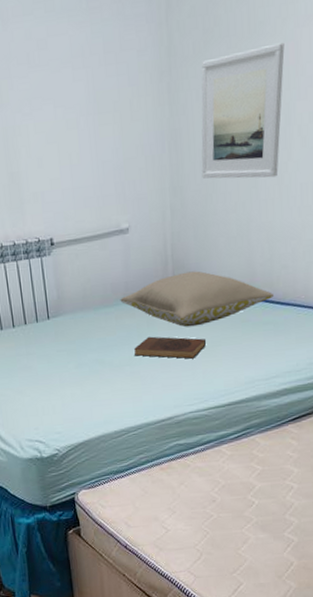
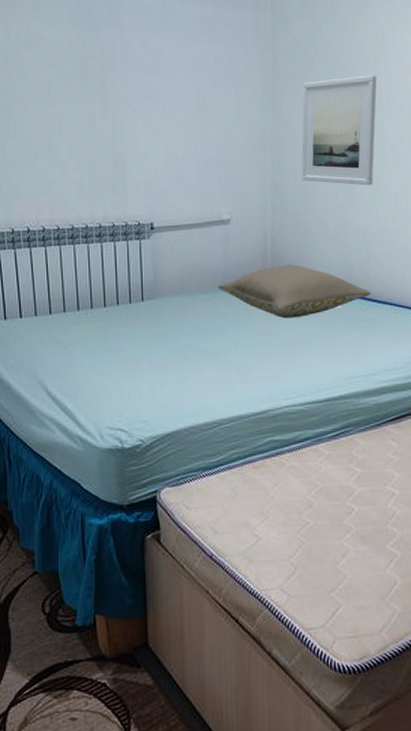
book: present [134,336,207,359] -> none [230,325,305,351]

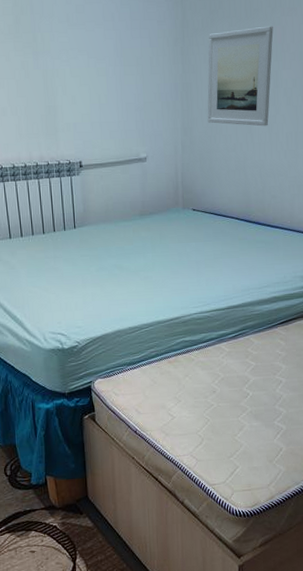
pillow: present [218,264,372,319] -> none [137,196,266,242]

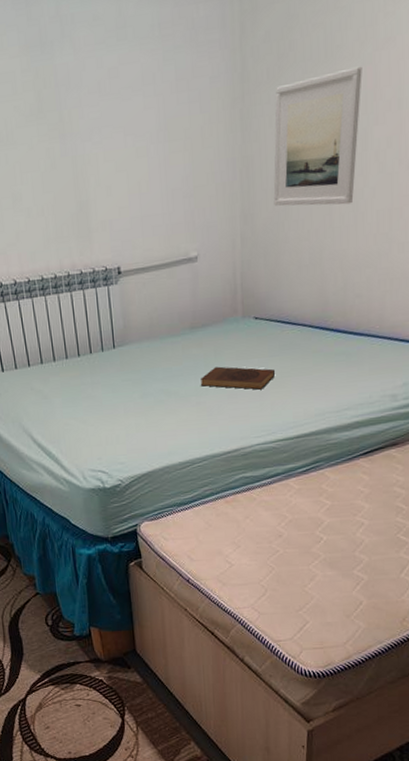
book: none [148,247,210,268] -> present [201,366,276,390]

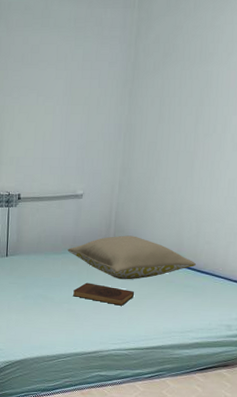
pillow: none [187,300,348,358] -> present [67,235,197,280]
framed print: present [273,66,362,206] -> none [148,70,228,171]

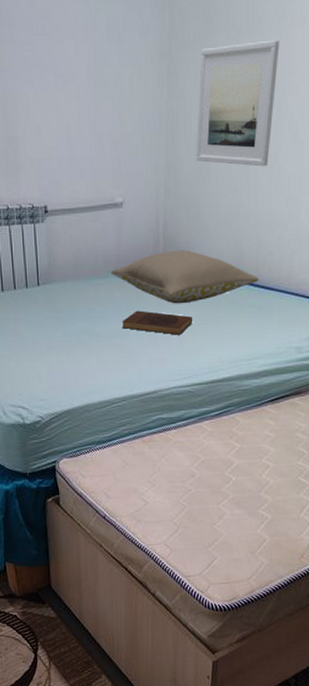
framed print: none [148,70,228,171] -> present [196,40,280,167]

